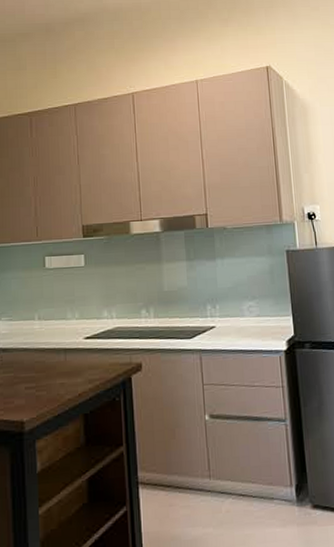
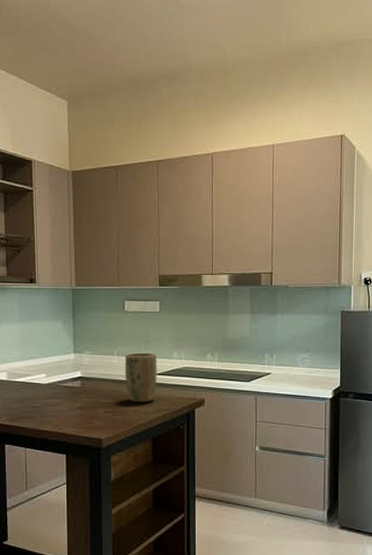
plant pot: none [48,313,86,373] -> present [125,352,157,402]

